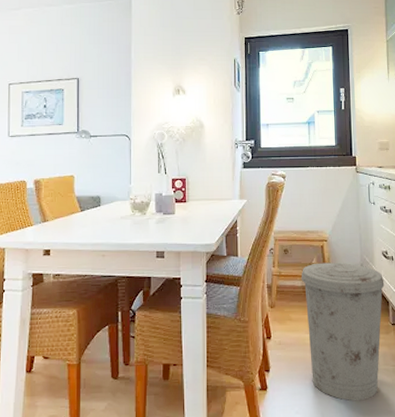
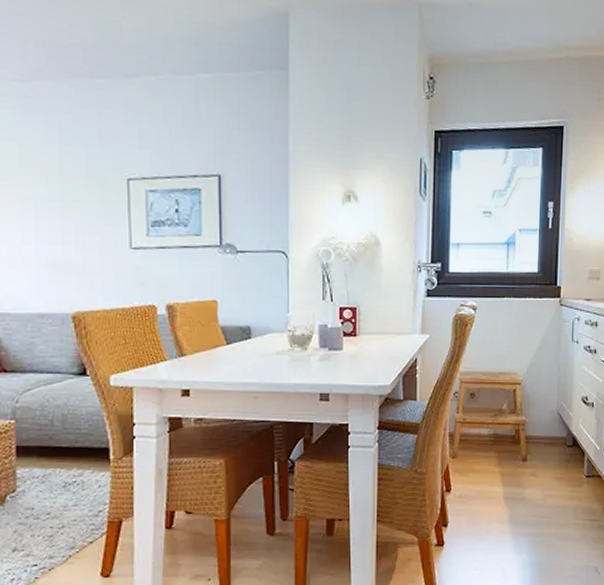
trash can: present [301,262,385,401] -> none [488,408,582,557]

